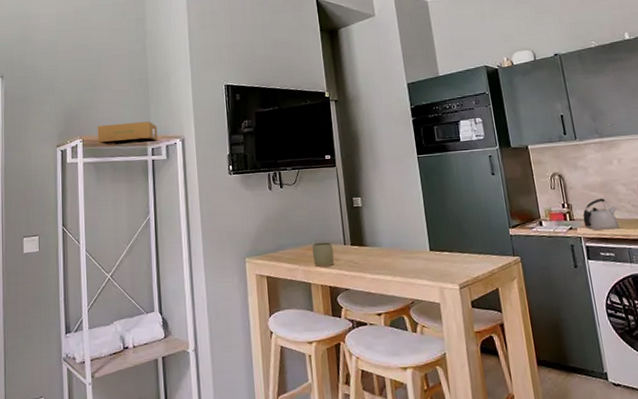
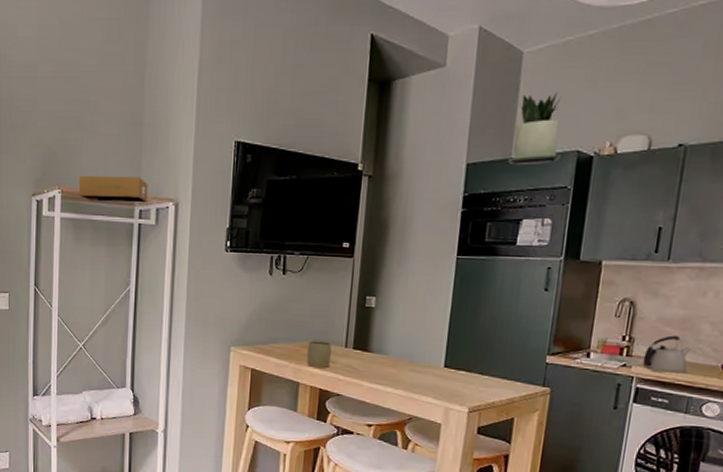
planter: none [435,26,475,81] -> present [508,91,562,166]

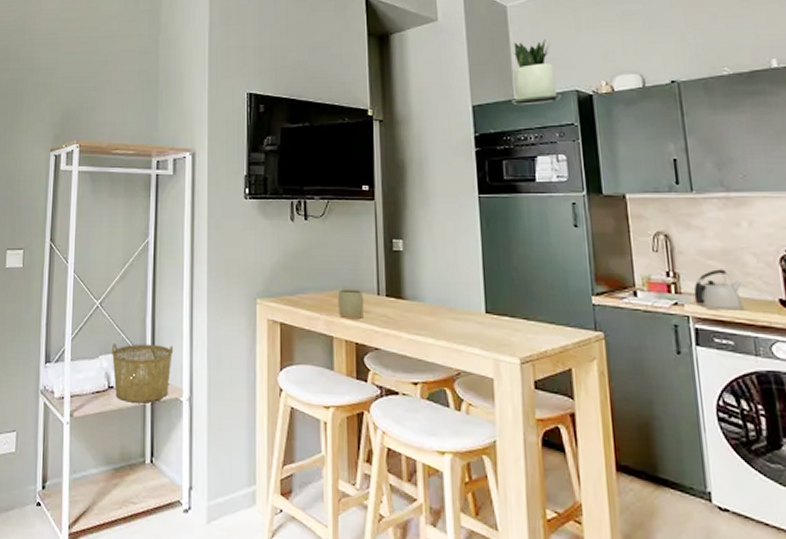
box: present [78,175,148,203] -> none [96,129,165,154]
basket: none [93,381,151,433] -> present [111,343,173,403]

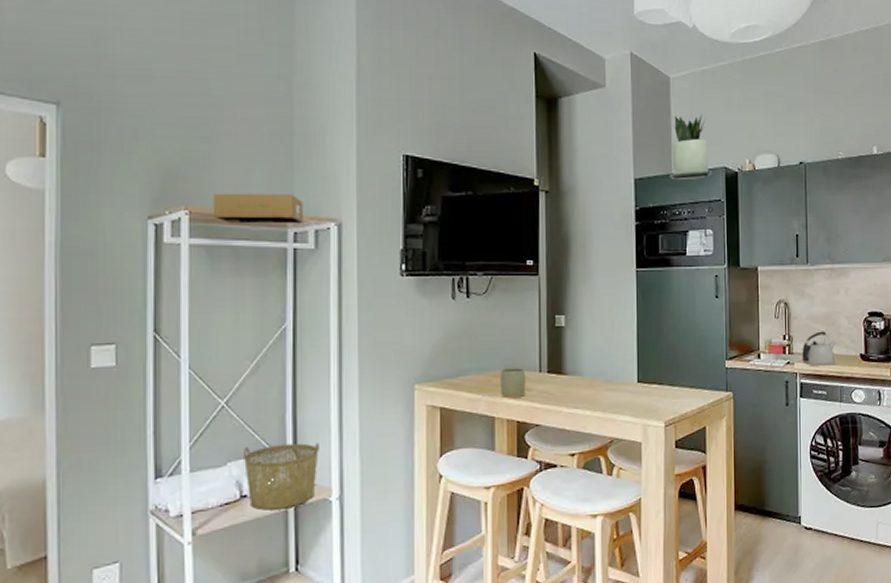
box: none [96,129,165,154] -> present [212,193,303,224]

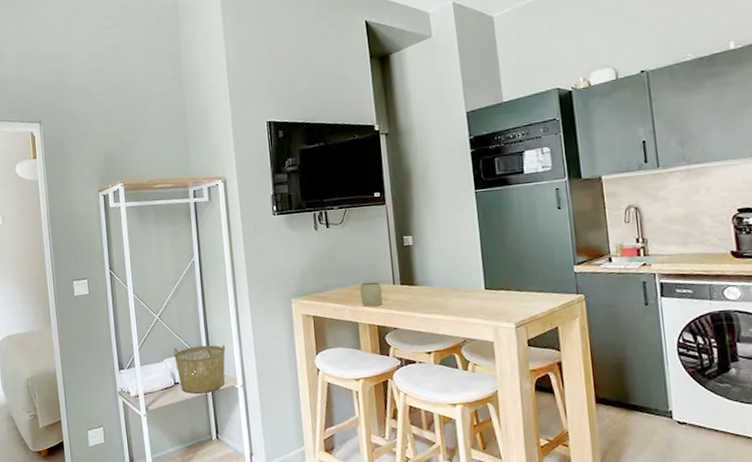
box: present [212,193,303,224] -> none [137,162,199,189]
planter: present [669,114,712,181] -> none [500,43,545,108]
kettle: present [802,331,836,367] -> none [659,231,702,267]

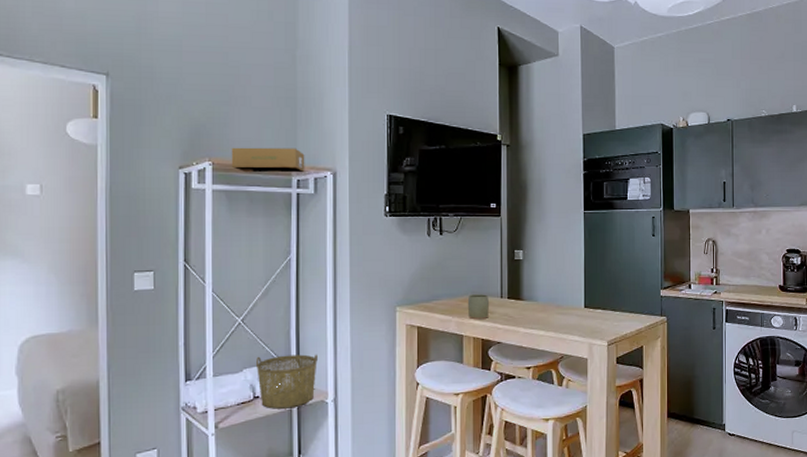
box: none [137,162,199,189] -> present [231,147,305,173]

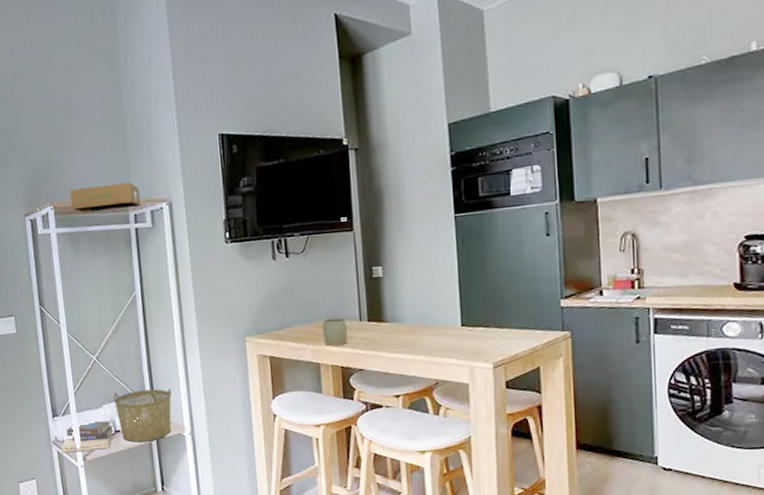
books: none [191,386,253,420] -> present [61,421,114,453]

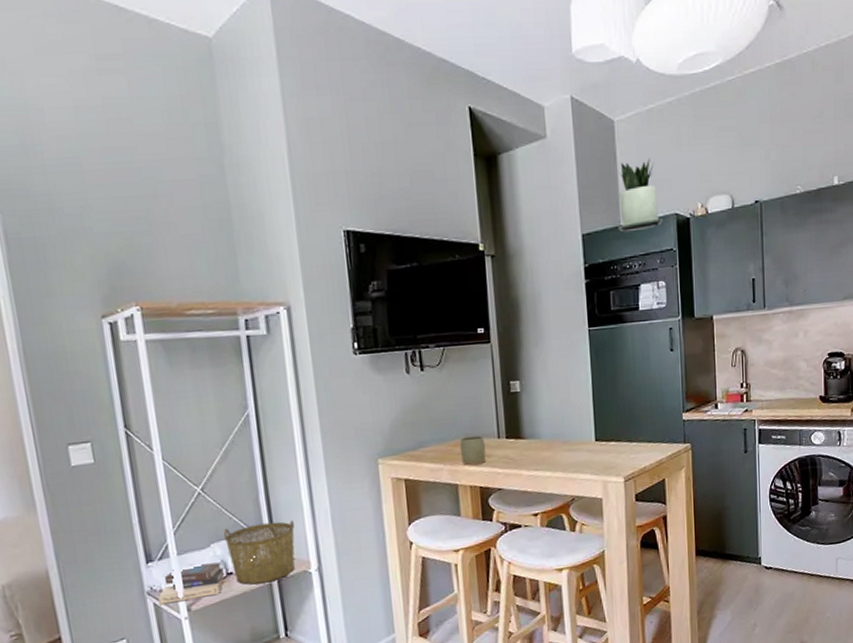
box: present [69,182,141,213] -> none [160,281,253,316]
planter: none [487,43,538,119] -> present [618,158,663,232]

